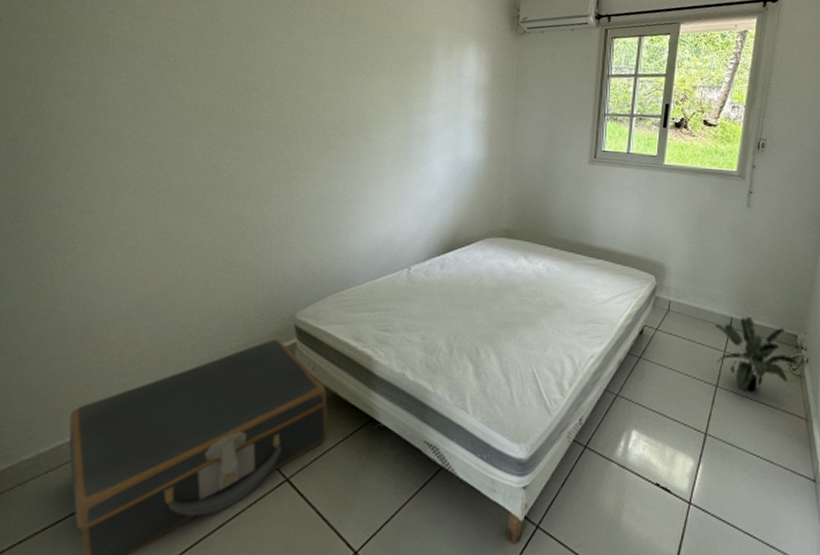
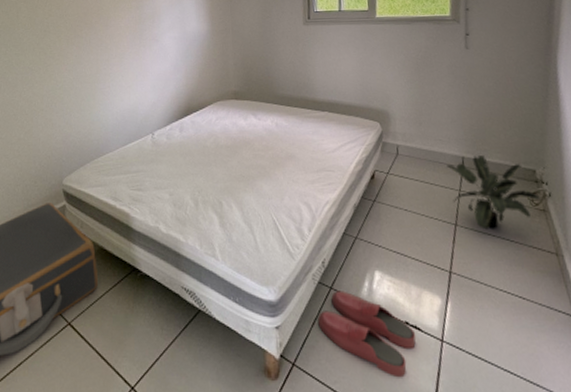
slippers: none [568,450,664,541] -> present [318,291,416,378]

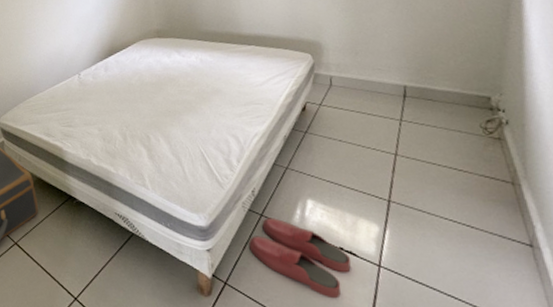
potted plant: present [447,155,542,230] -> none [386,83,497,159]

